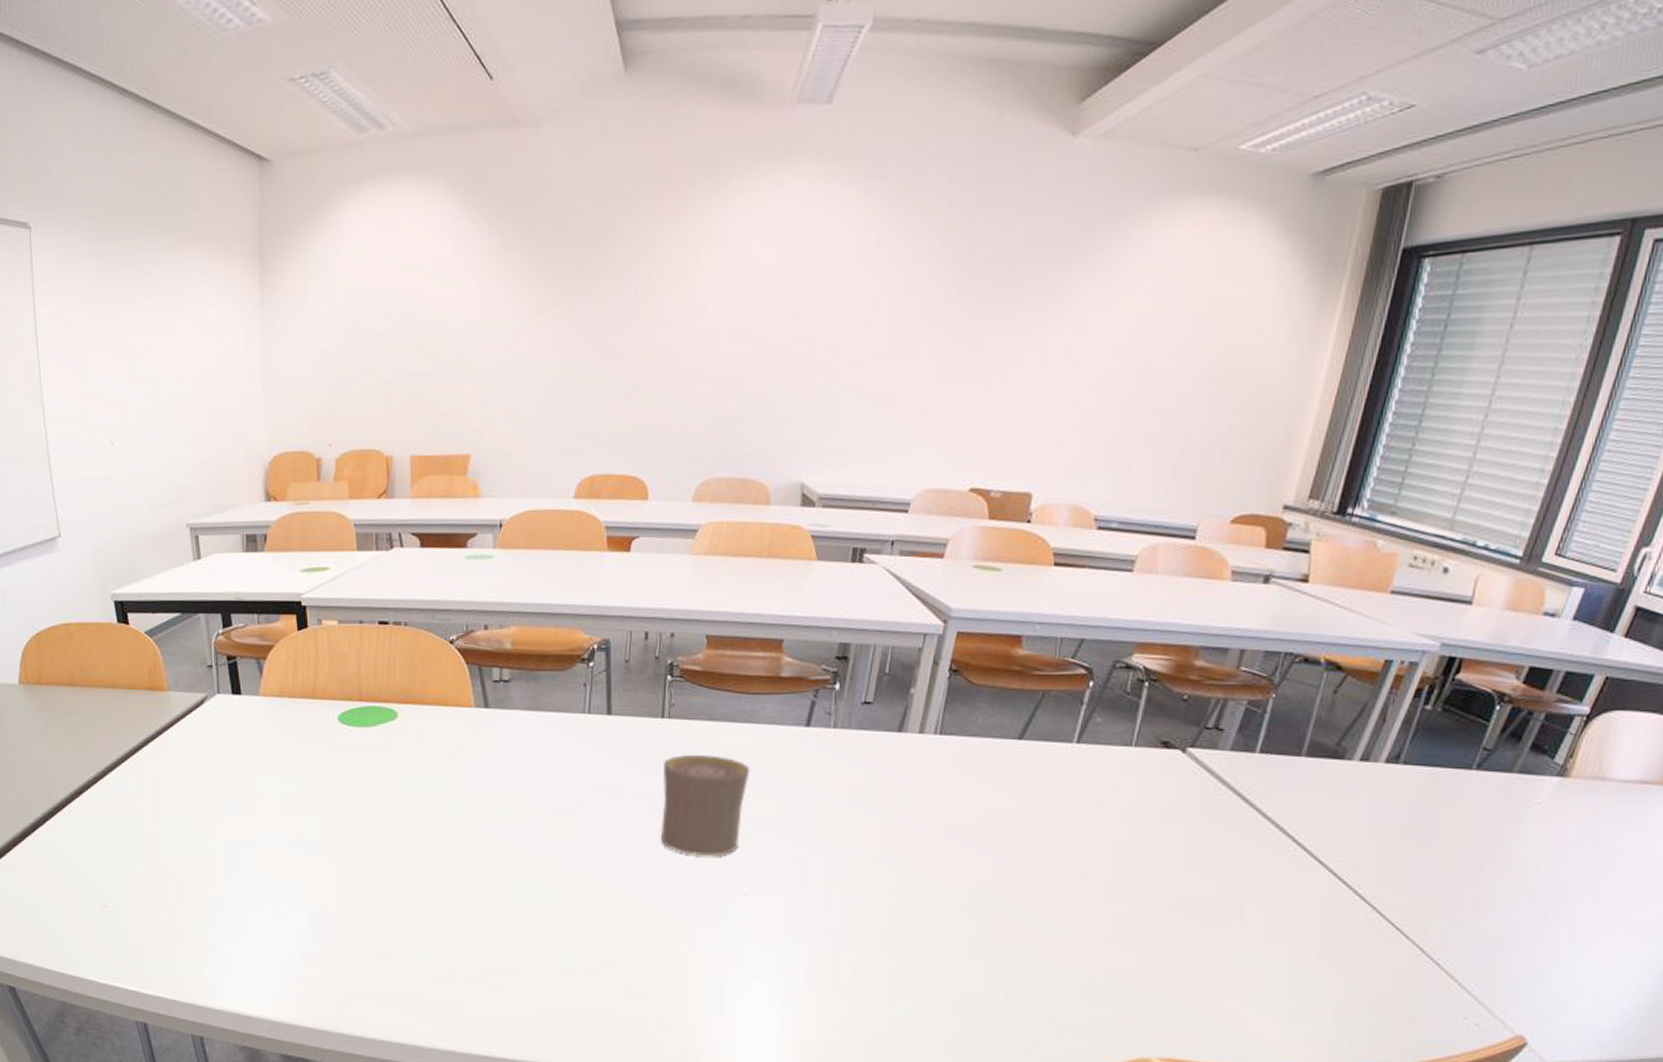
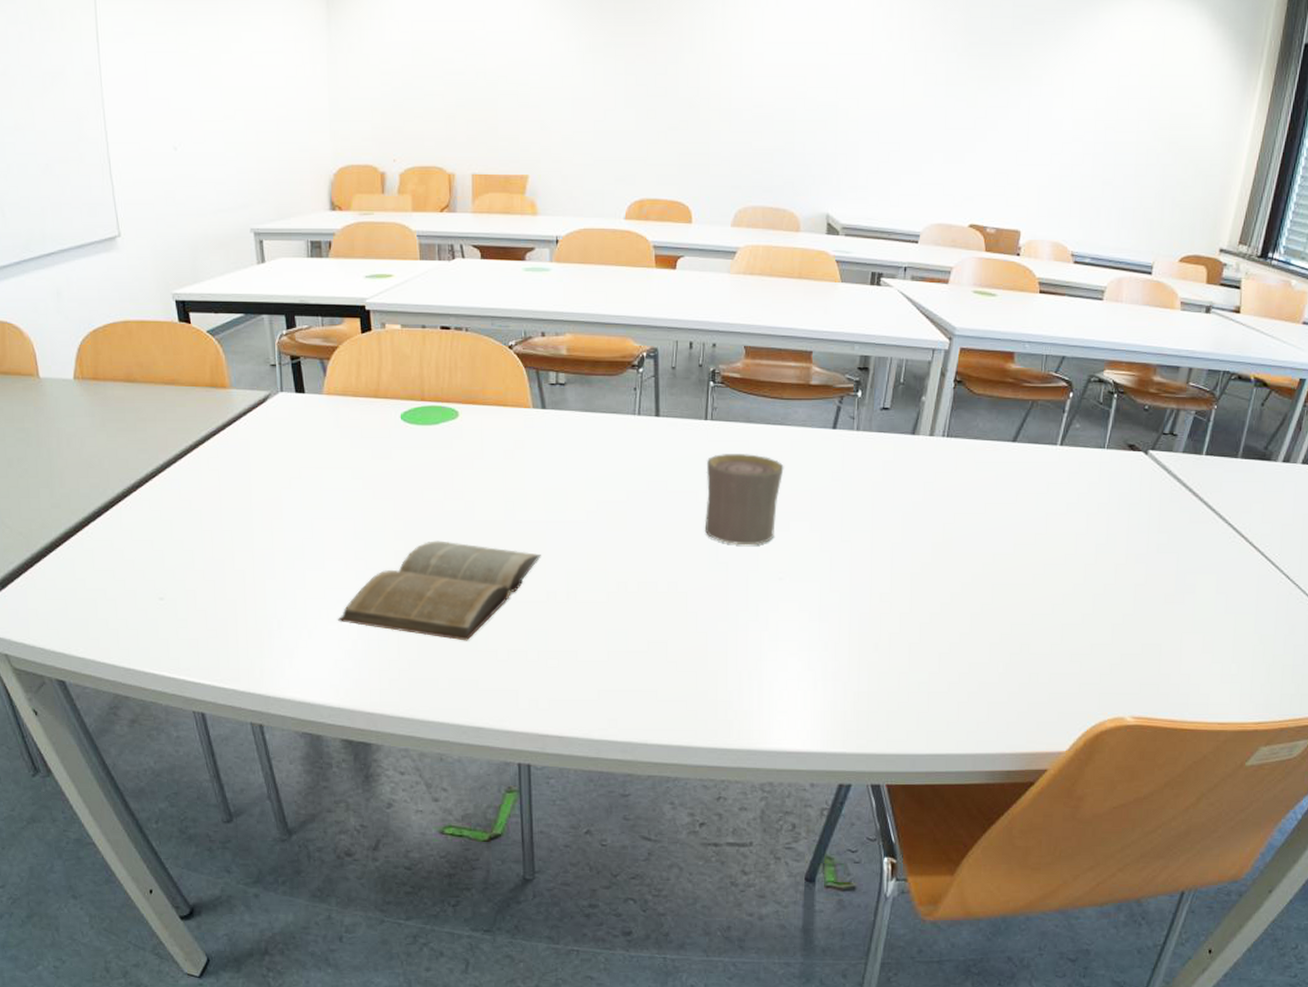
book: none [275,849,484,956] -> present [337,540,541,641]

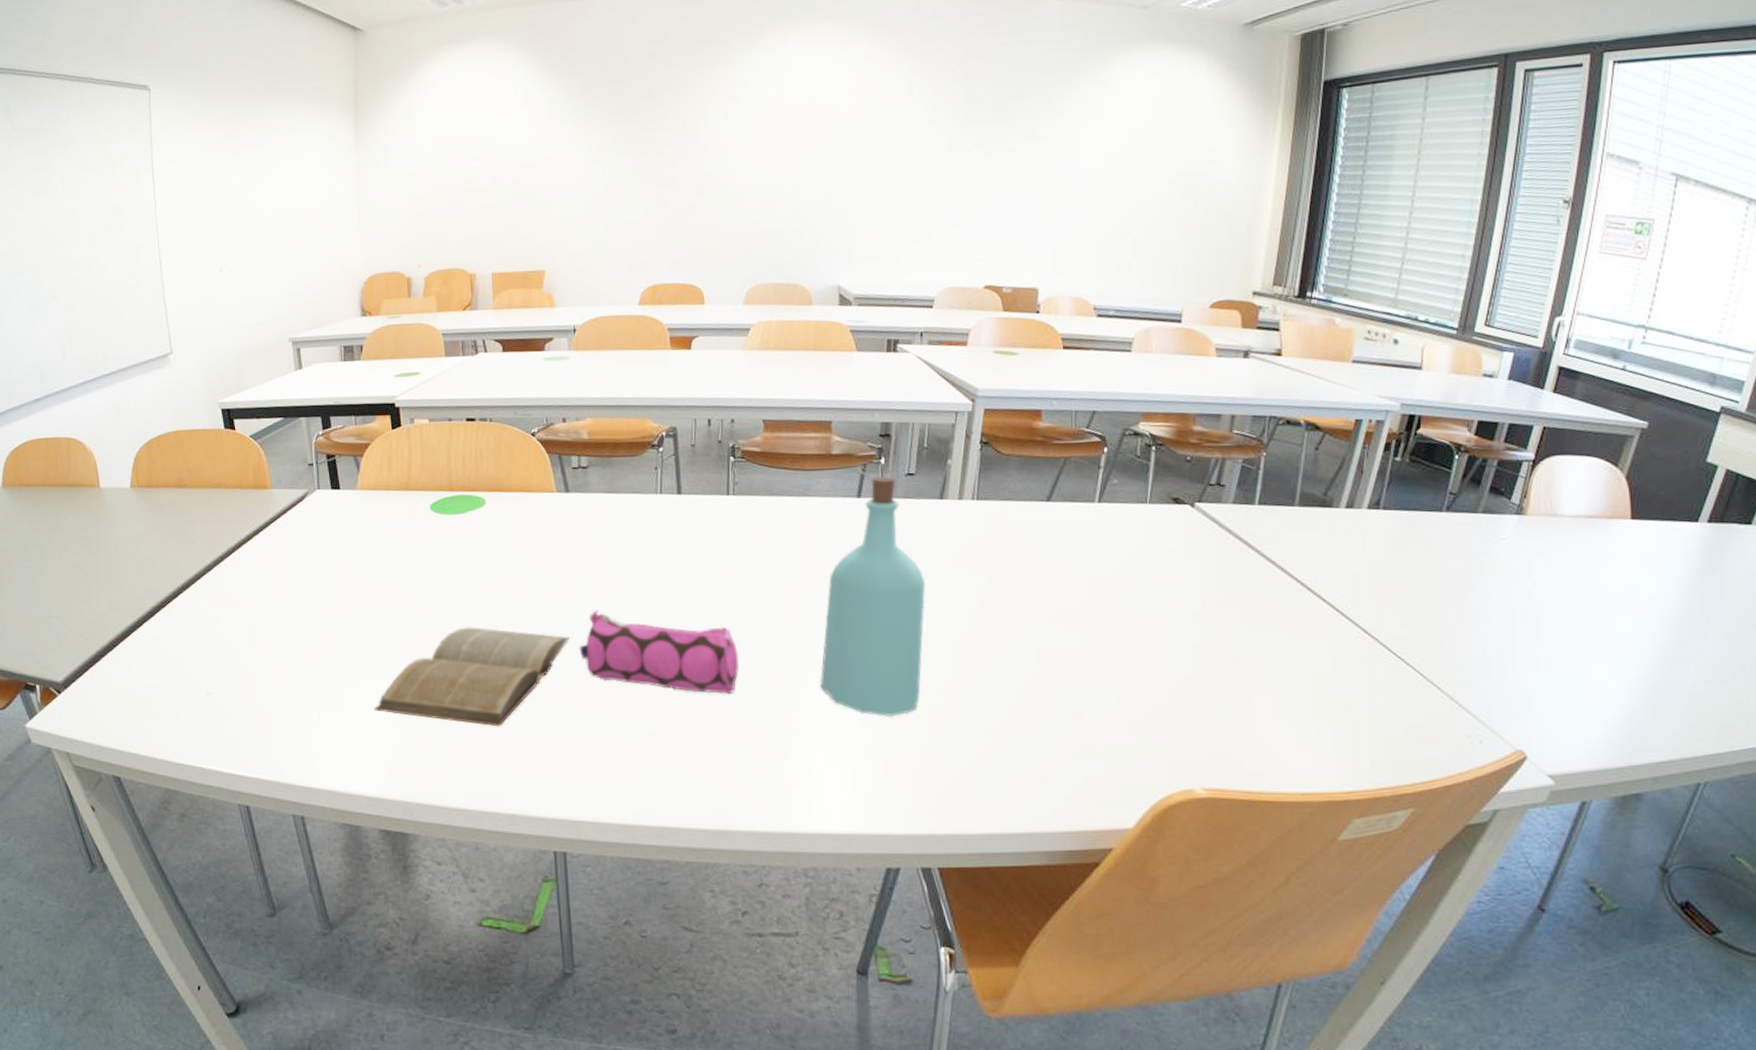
pencil case: none [550,528,709,617] -> present [579,610,739,695]
cup: present [704,454,784,546] -> none [730,527,810,620]
bottle: none [786,409,893,642] -> present [820,476,926,716]

